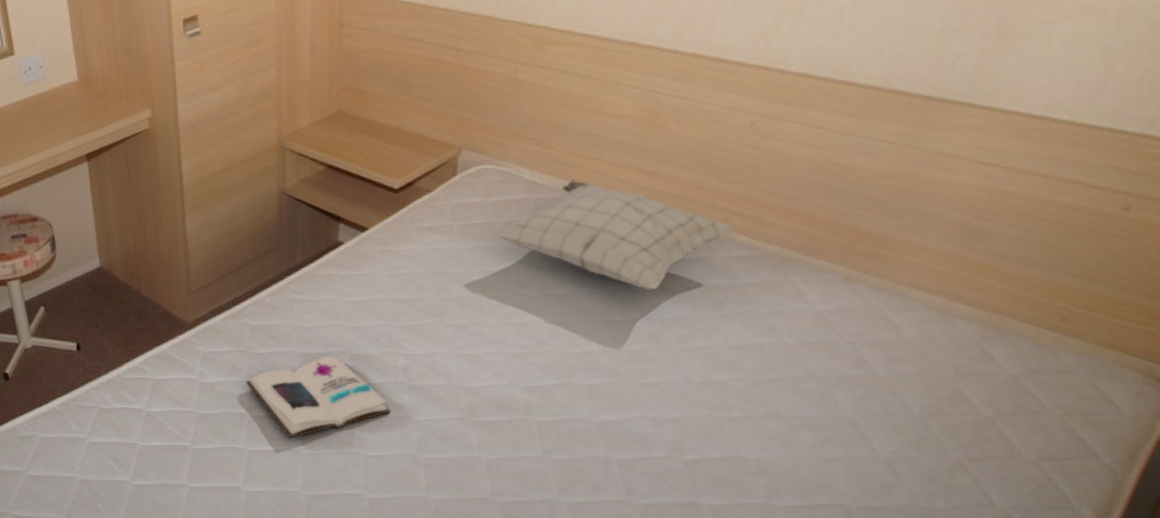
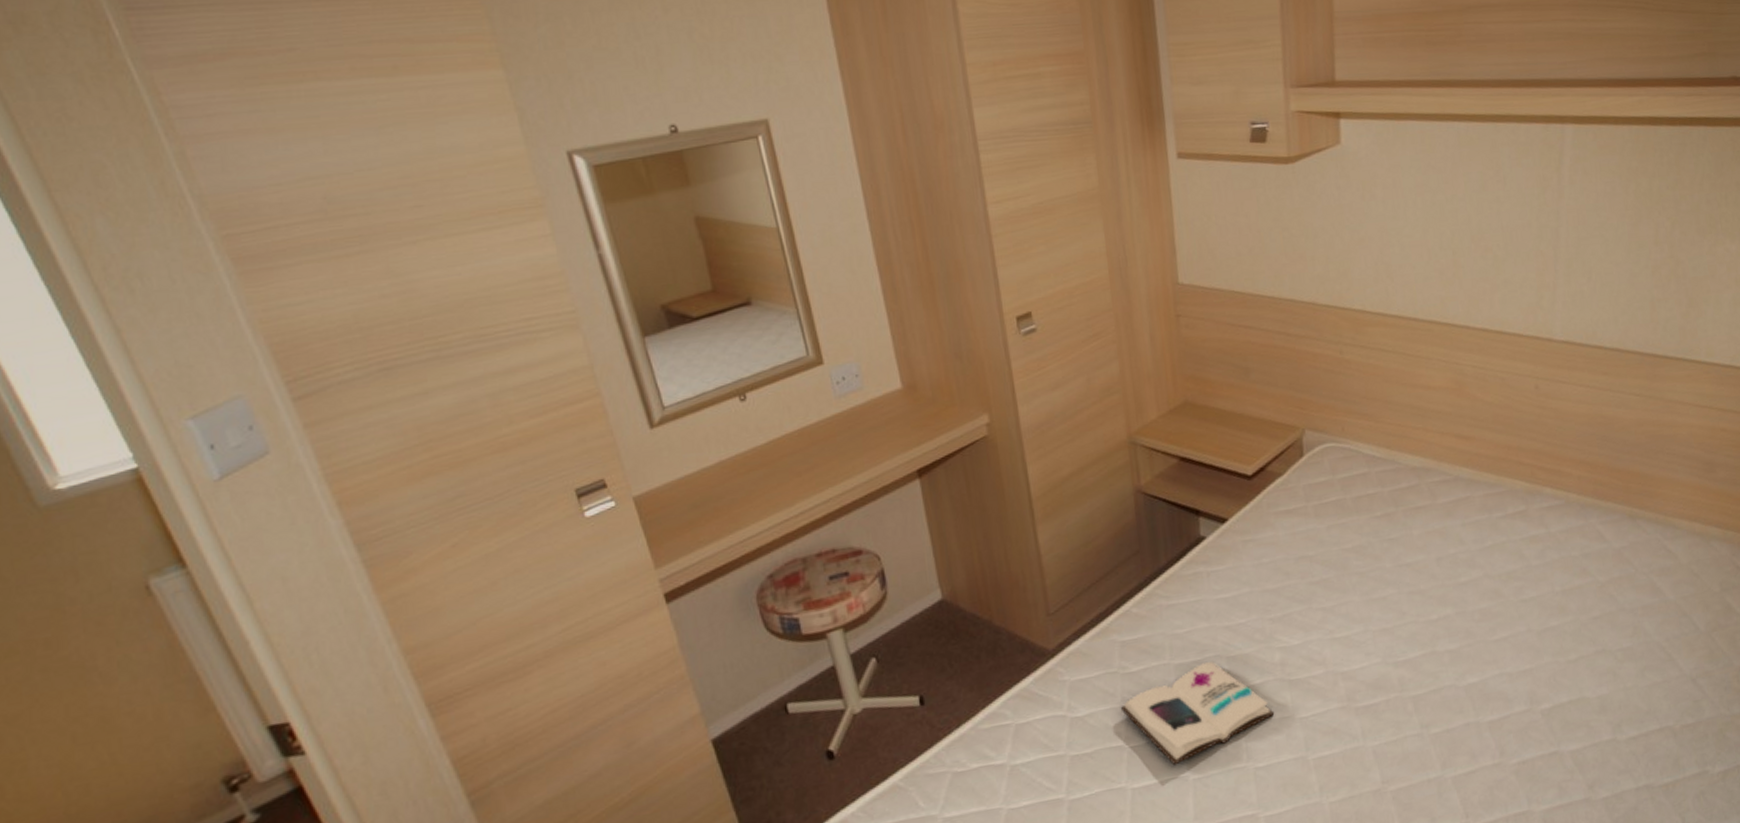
pillow: present [495,180,737,291] -> none [1346,450,1542,549]

